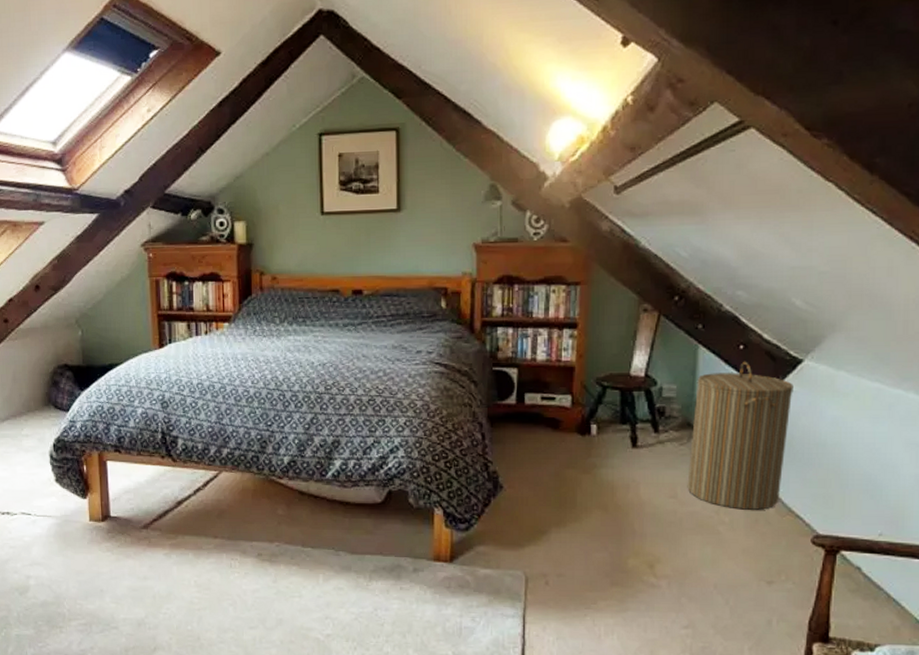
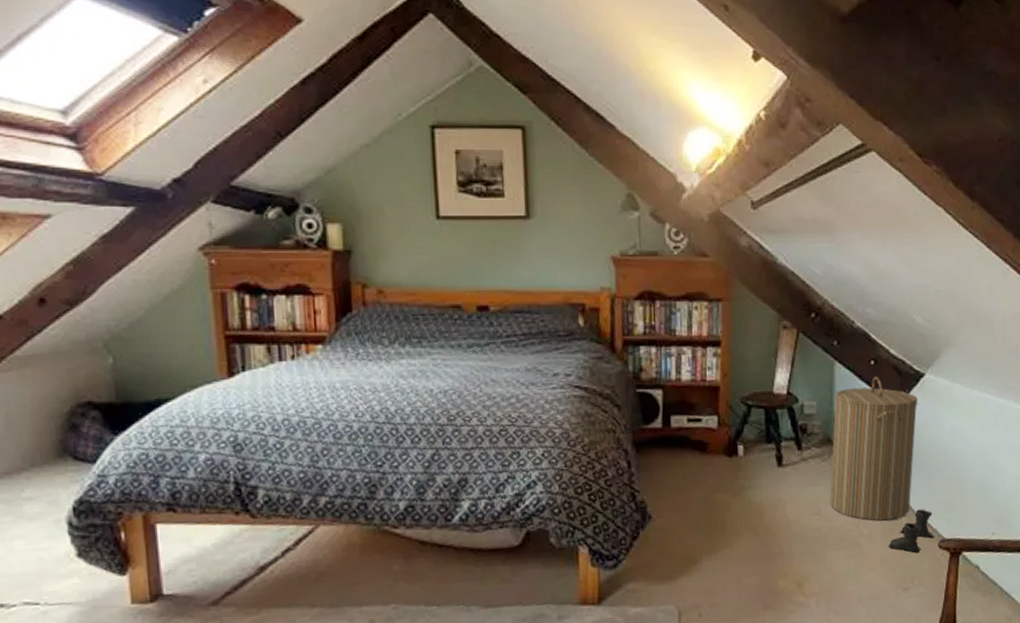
boots: none [751,501,808,547] -> present [888,509,935,554]

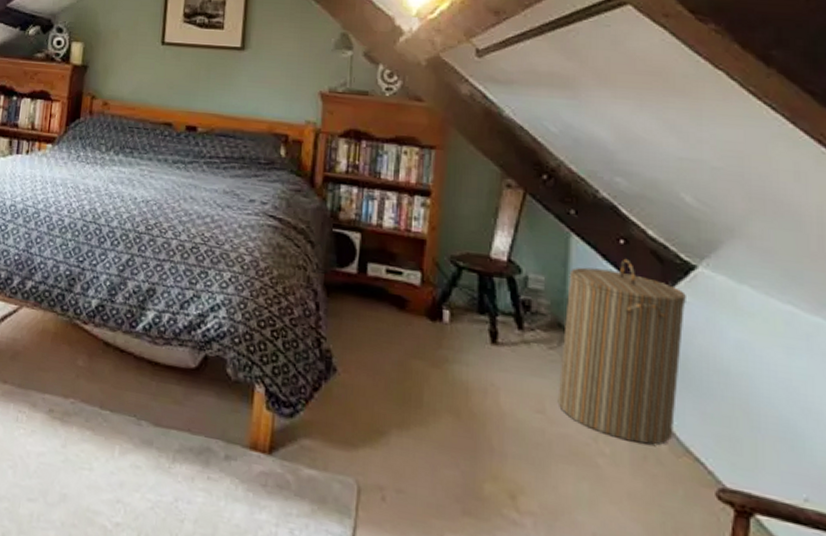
boots: present [888,509,935,554] -> none [639,438,711,498]

